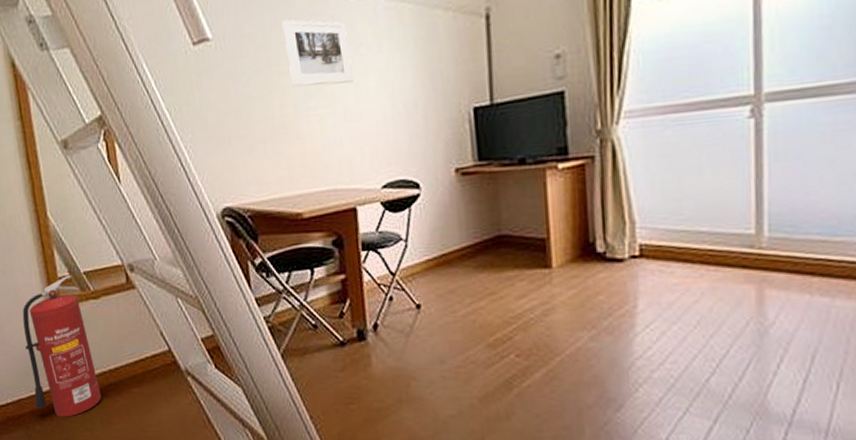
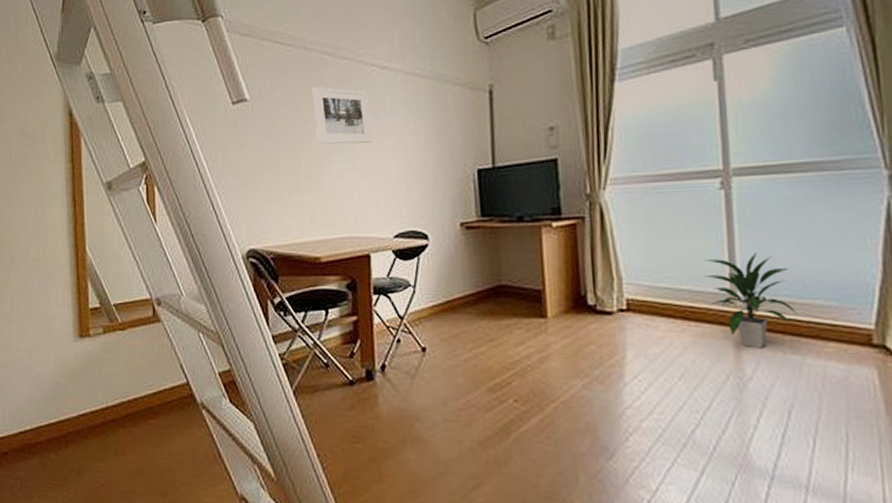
fire extinguisher: present [22,276,102,417] -> none [50,307,118,447]
indoor plant: none [727,187,830,292] -> present [704,252,798,349]

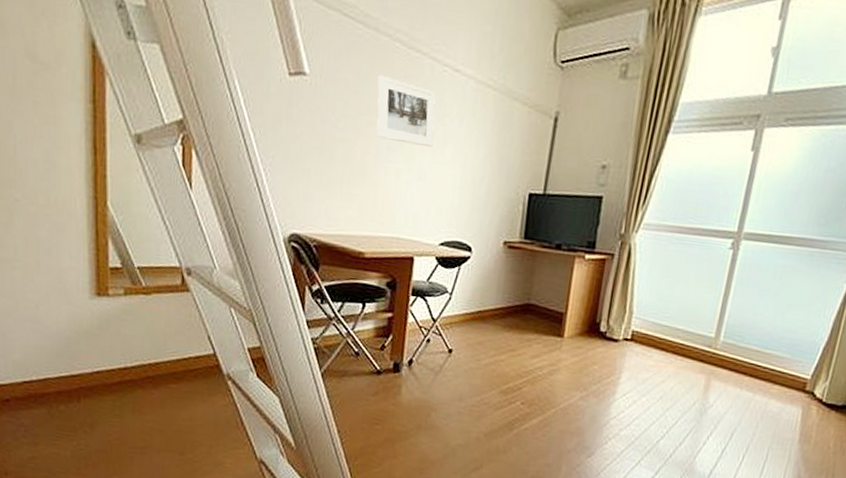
indoor plant: present [704,252,798,349] -> none [698,306,763,384]

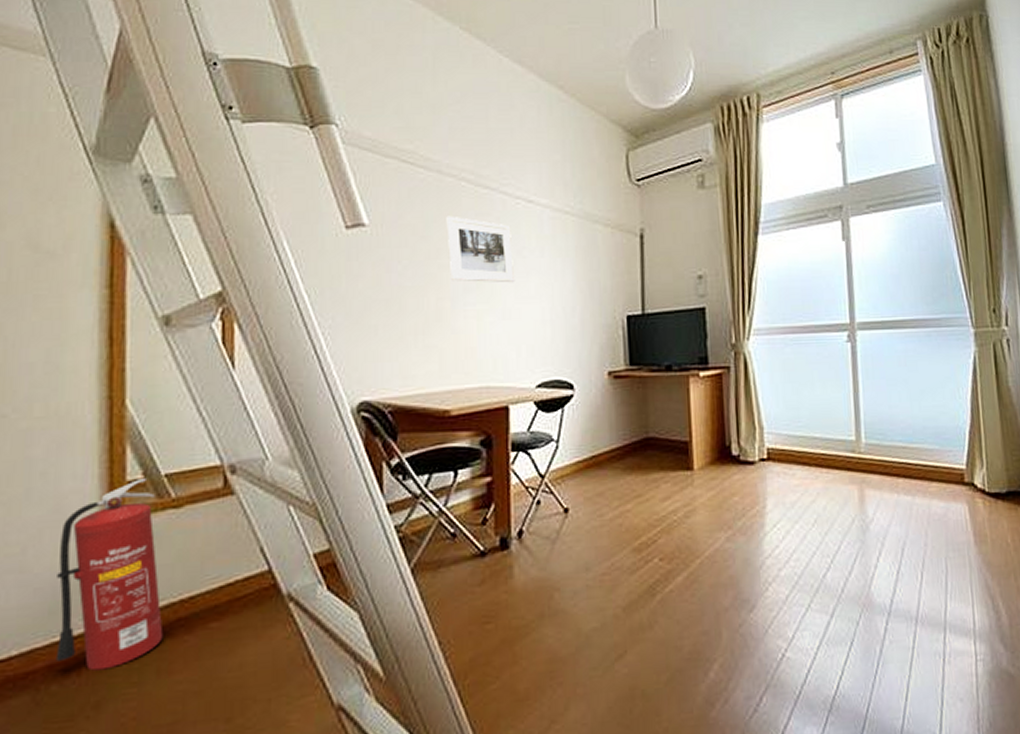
fire extinguisher: none [61,267,137,402] -> present [55,479,164,671]

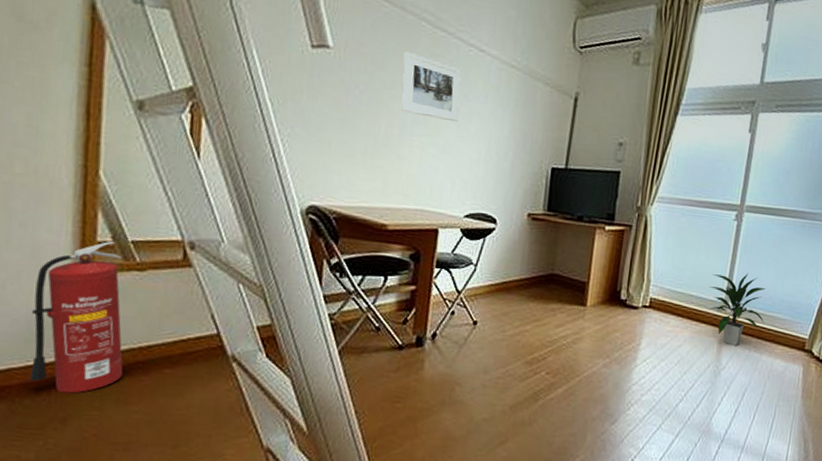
indoor plant: none [834,401,909,492] -> present [709,273,766,346]

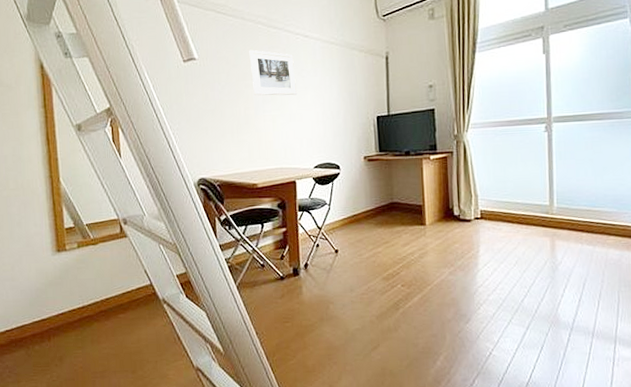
fire extinguisher: present [29,241,123,394] -> none [32,227,93,339]
indoor plant: present [709,273,766,346] -> none [533,175,592,242]

